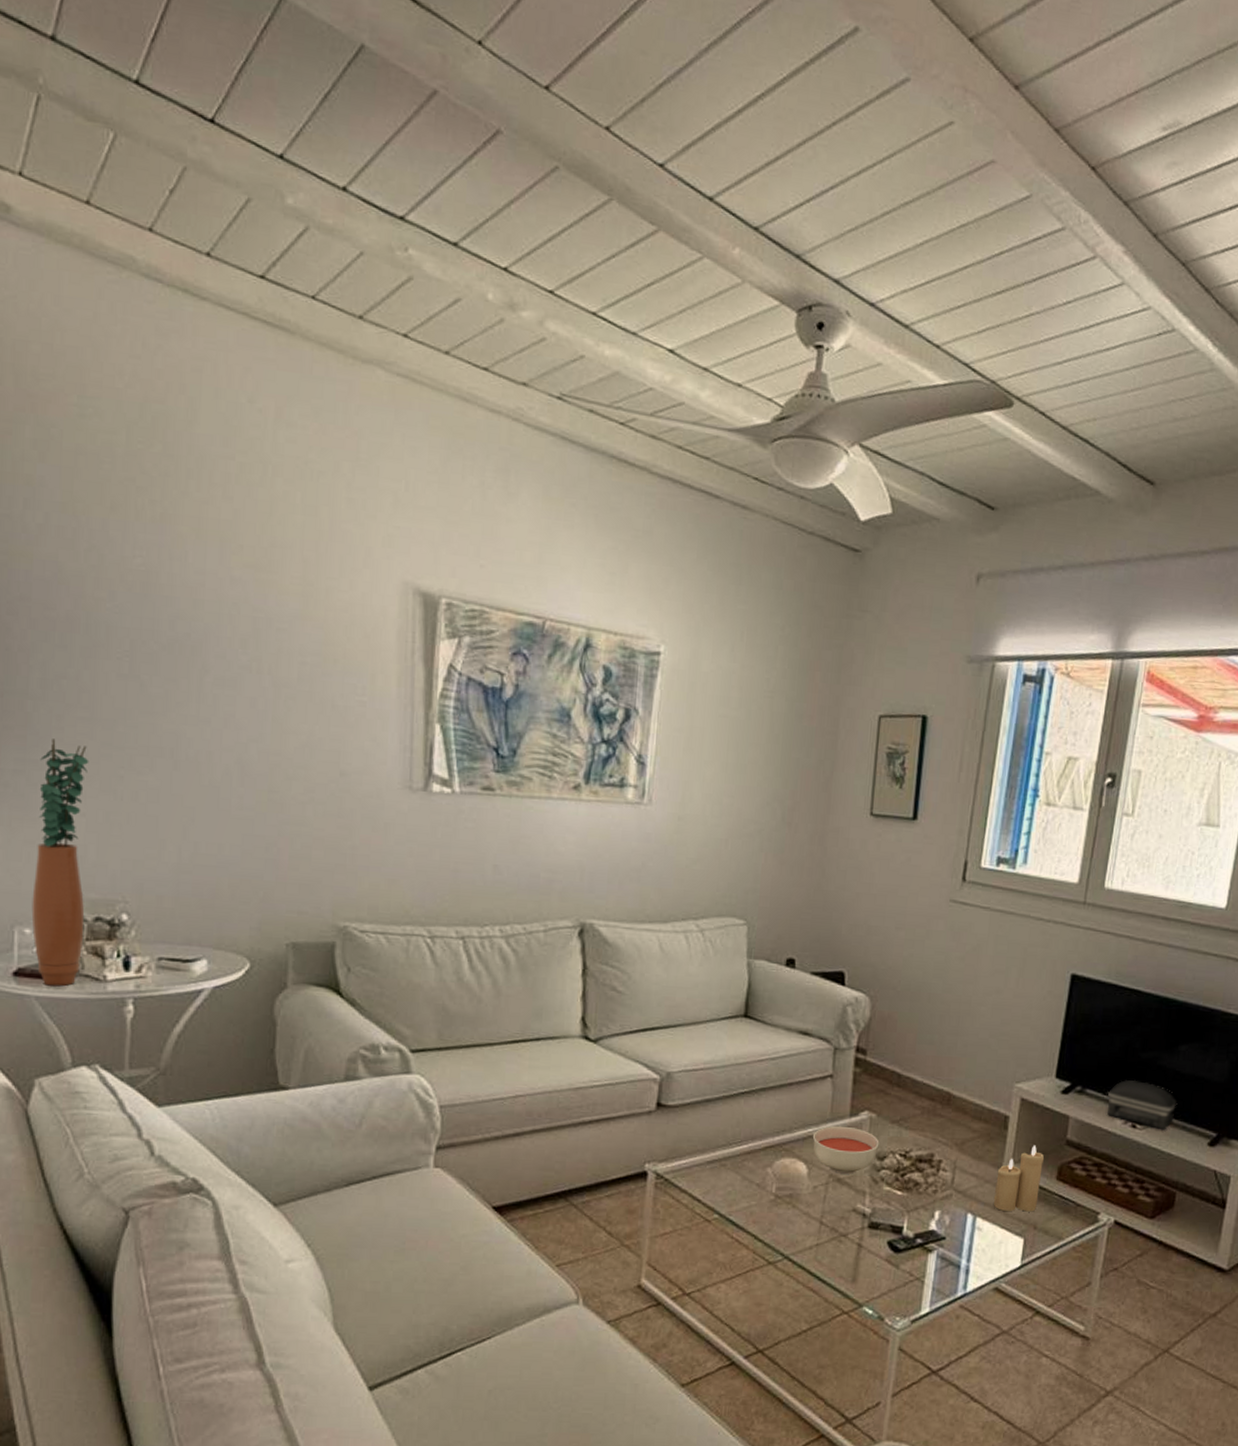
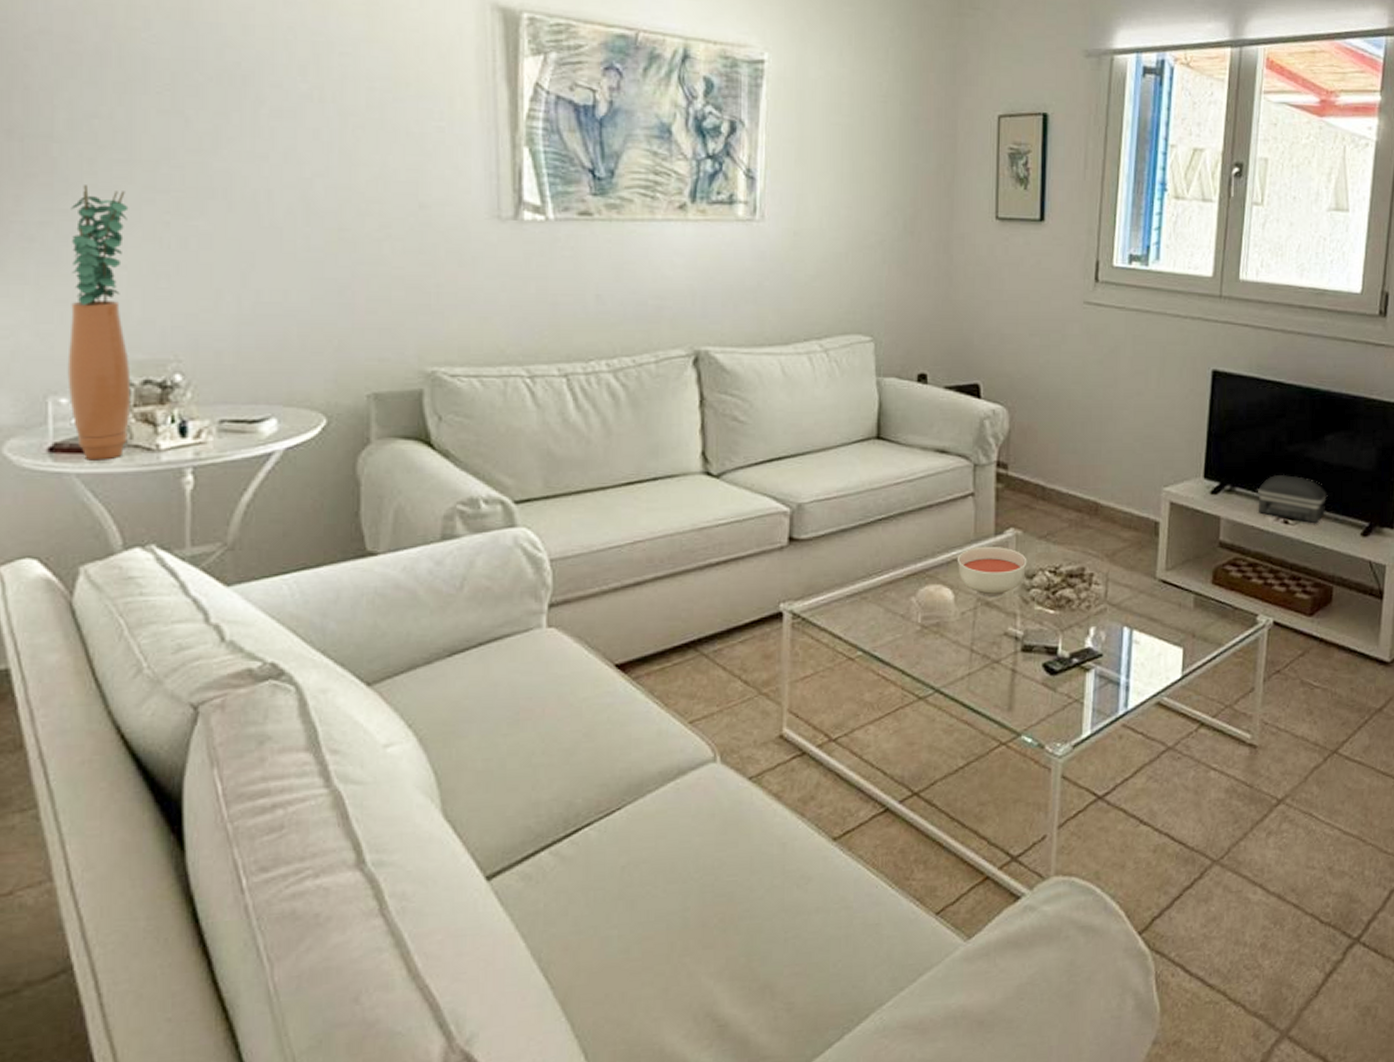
candle: present [993,1145,1045,1212] -> none [1149,550,1199,622]

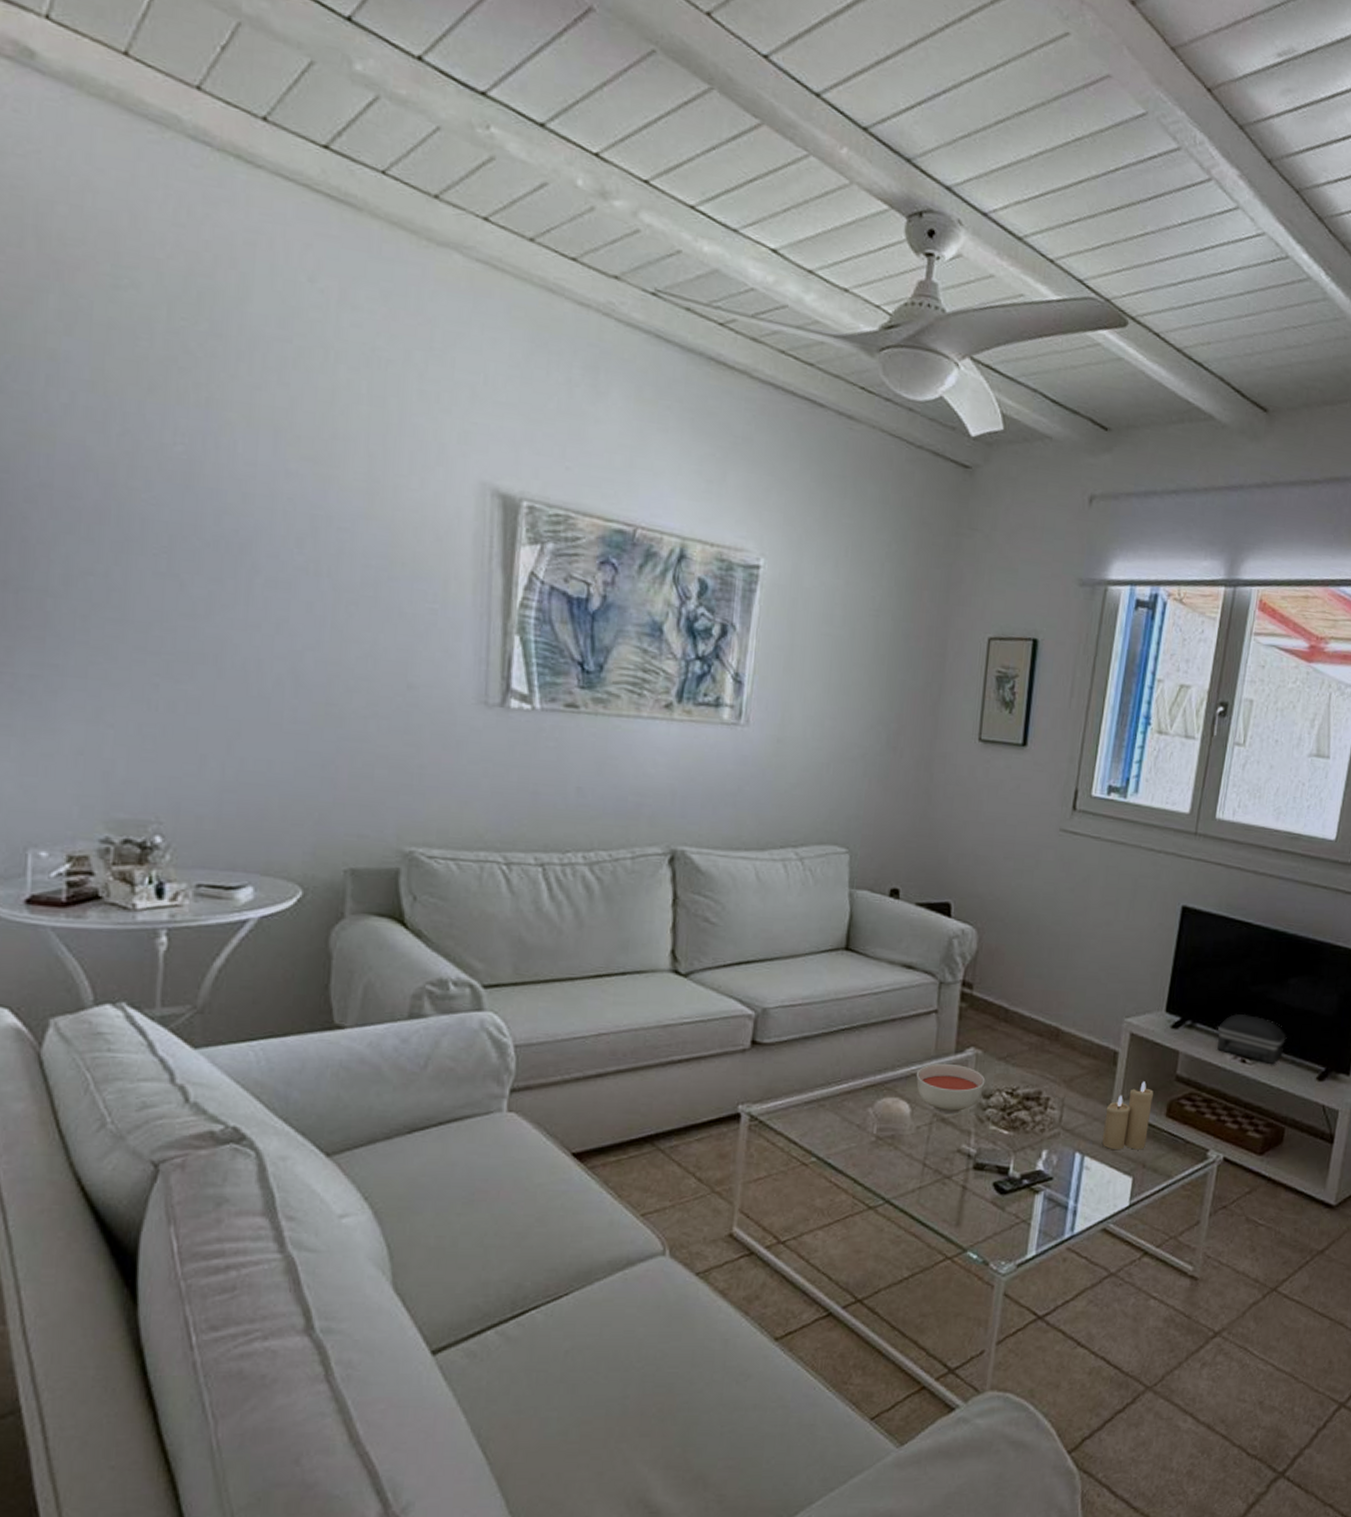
vase: present [67,185,131,461] -> none [48,641,119,916]
candle: none [1149,550,1199,622] -> present [1102,1081,1154,1151]

